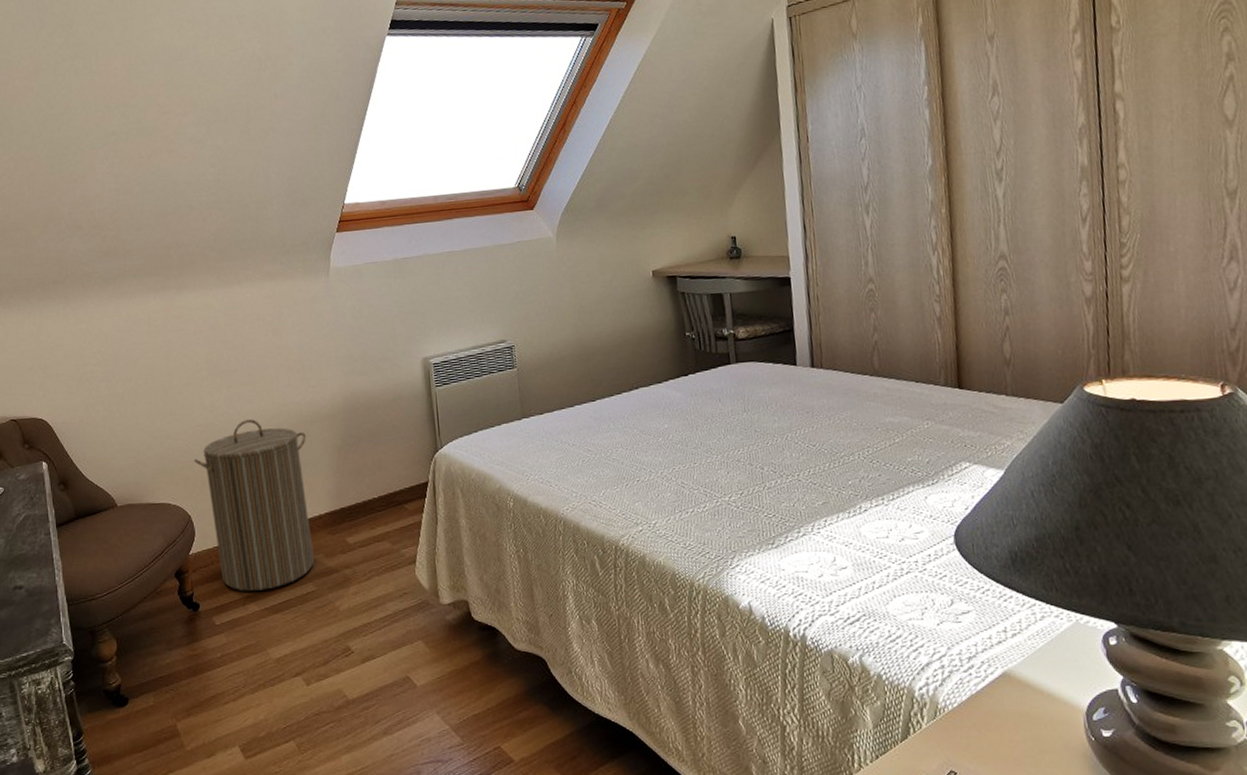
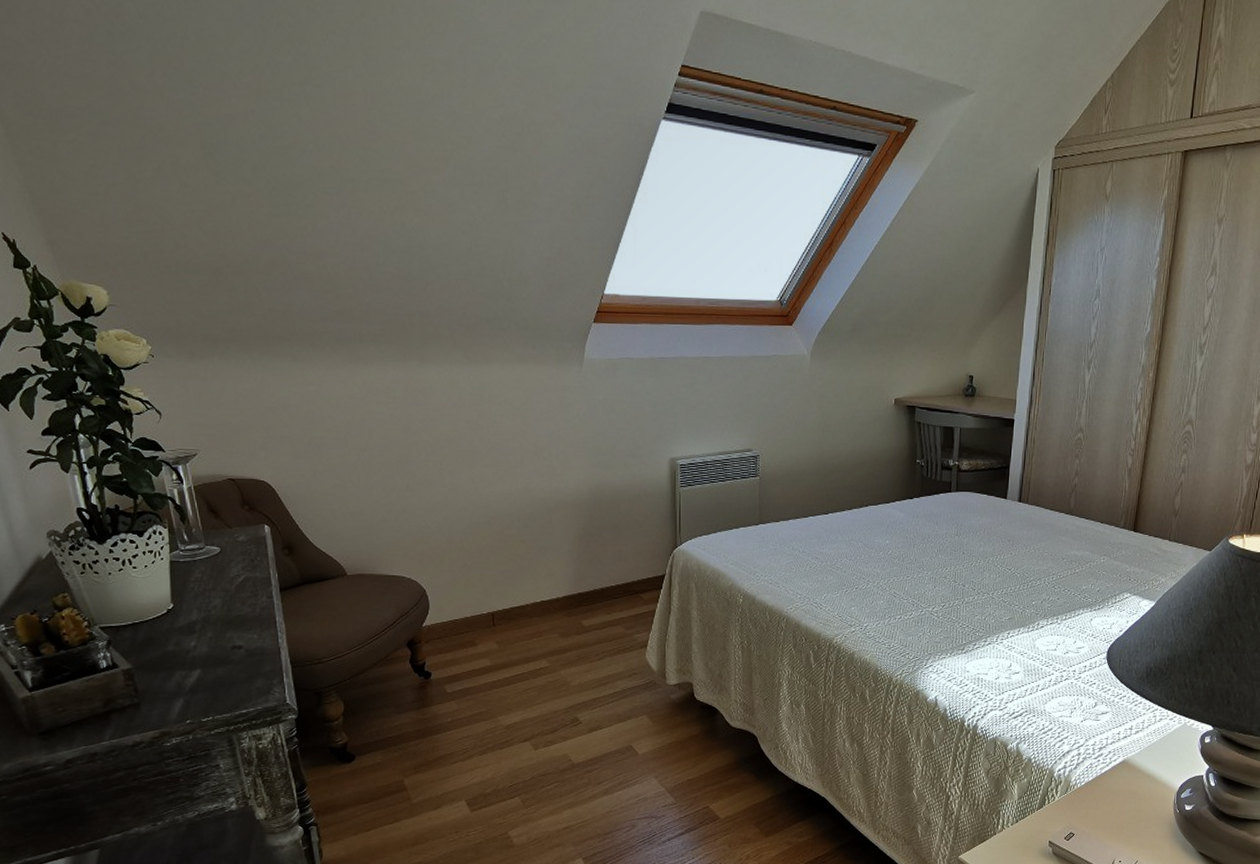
laundry hamper: present [194,419,314,591] -> none [431,502,549,663]

